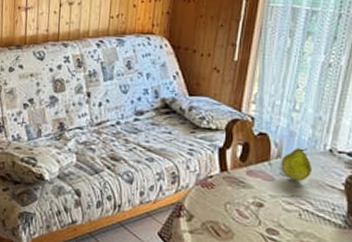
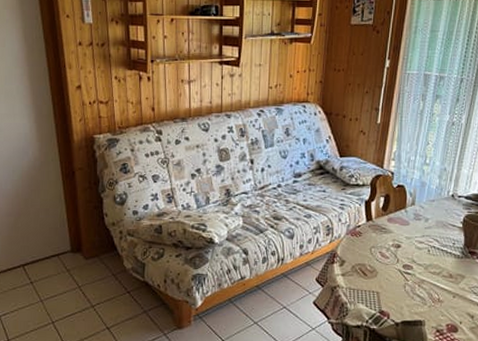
fruit: present [281,148,312,182] -> none [414,195,438,224]

